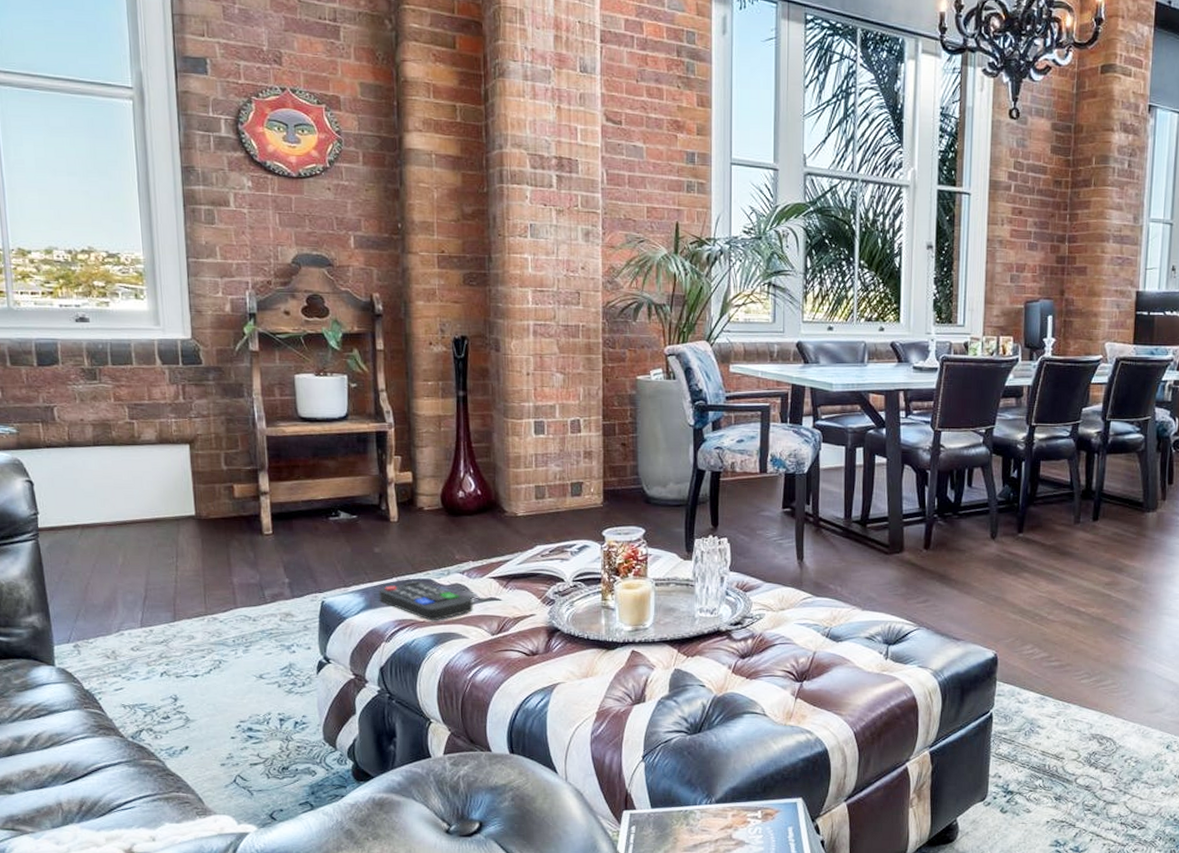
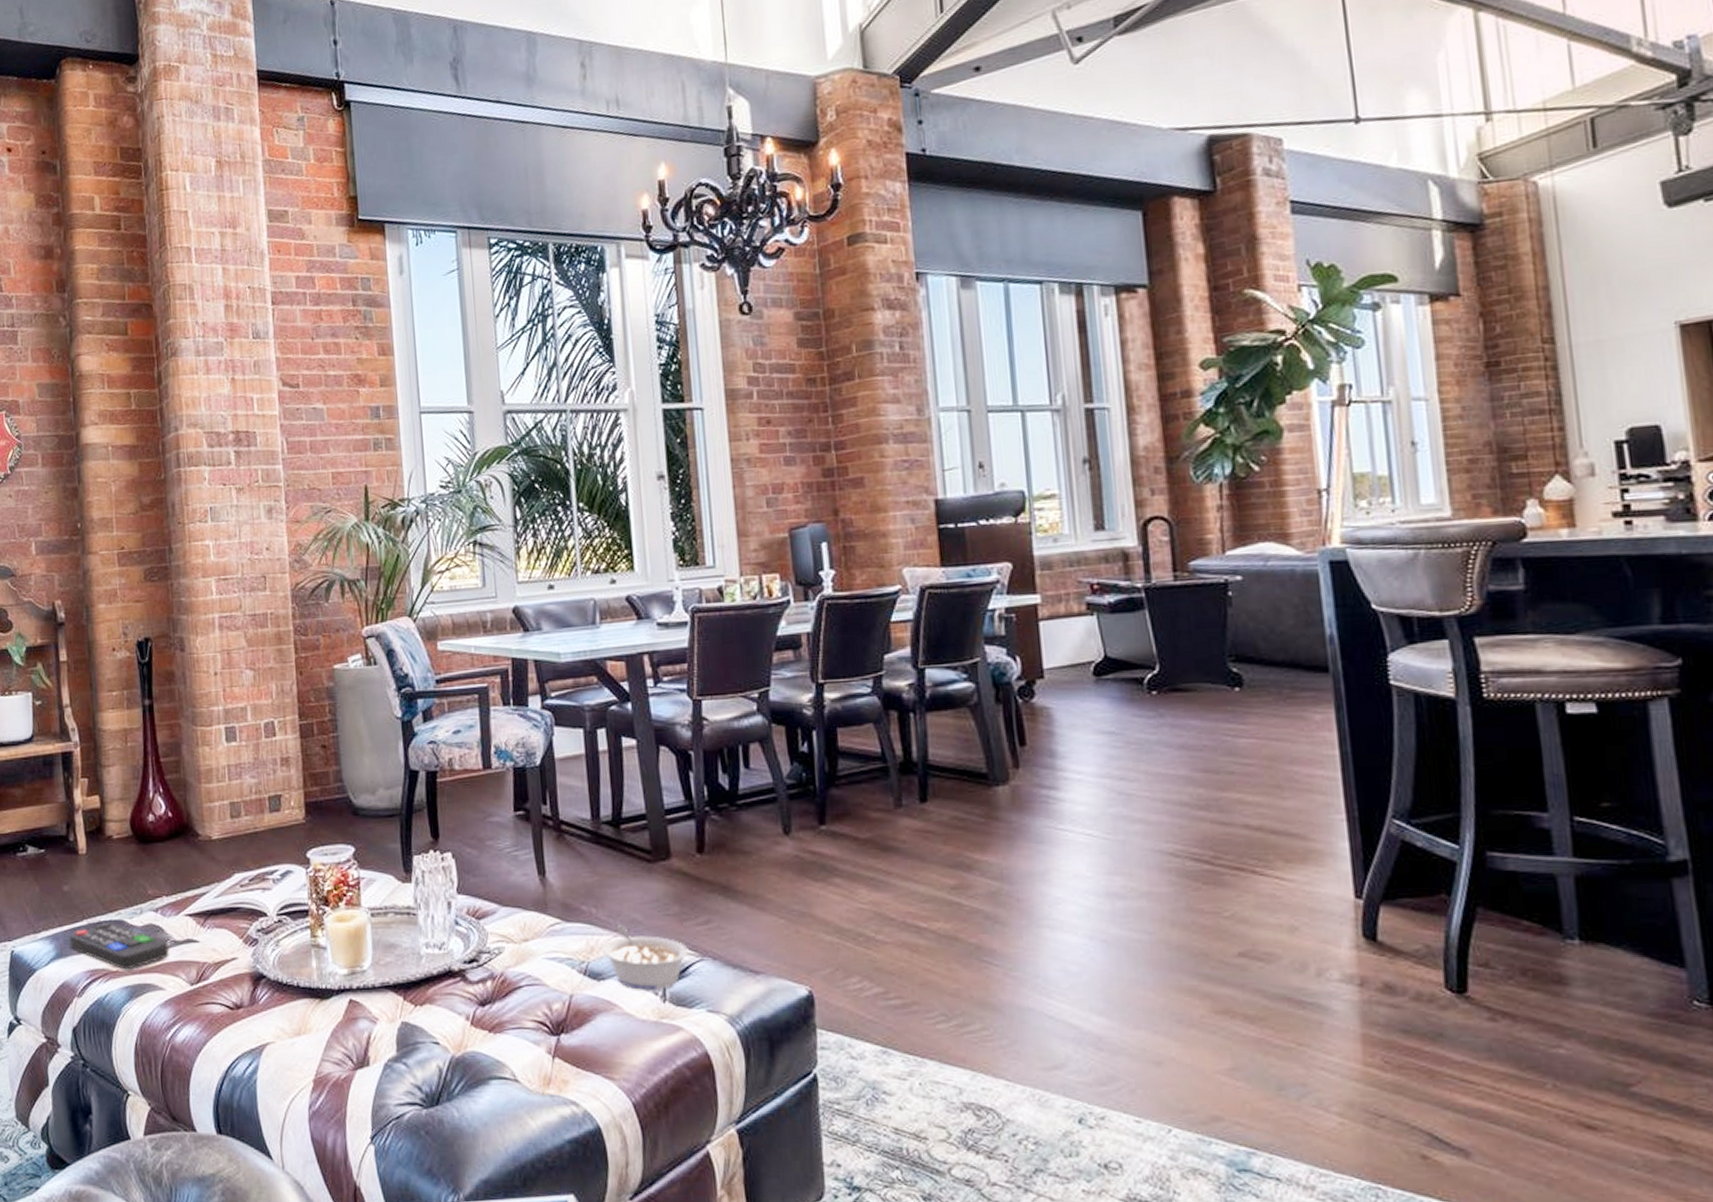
legume: none [842,601,909,651] -> present [601,925,689,992]

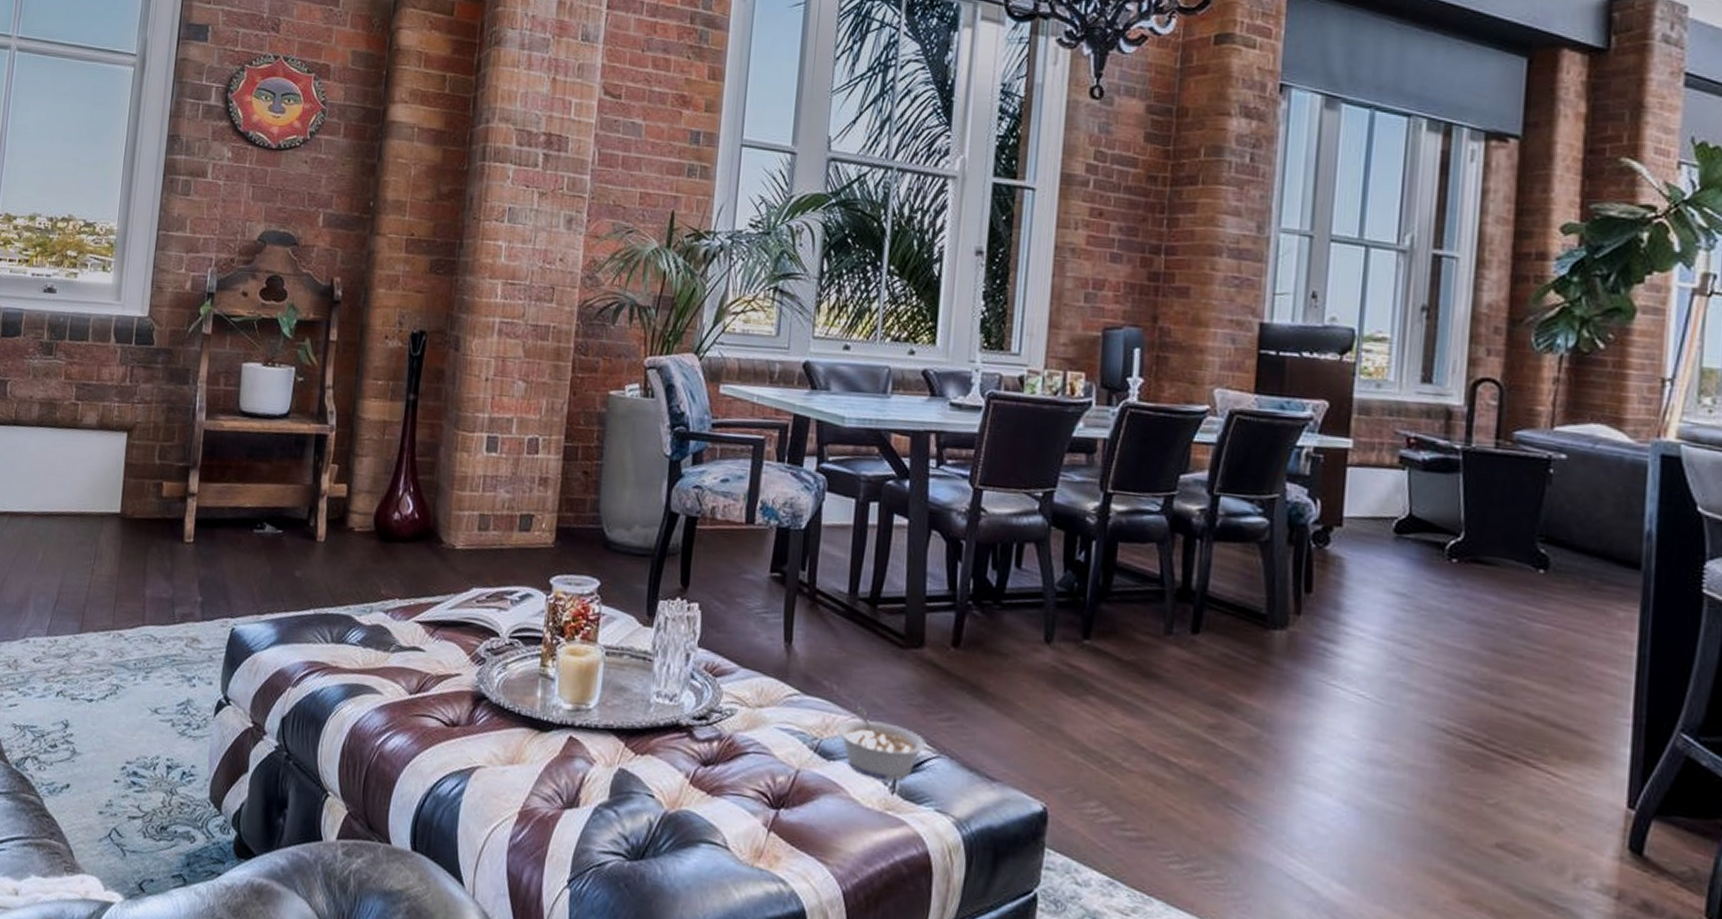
remote control: present [69,922,170,970] -> none [292,615,395,668]

